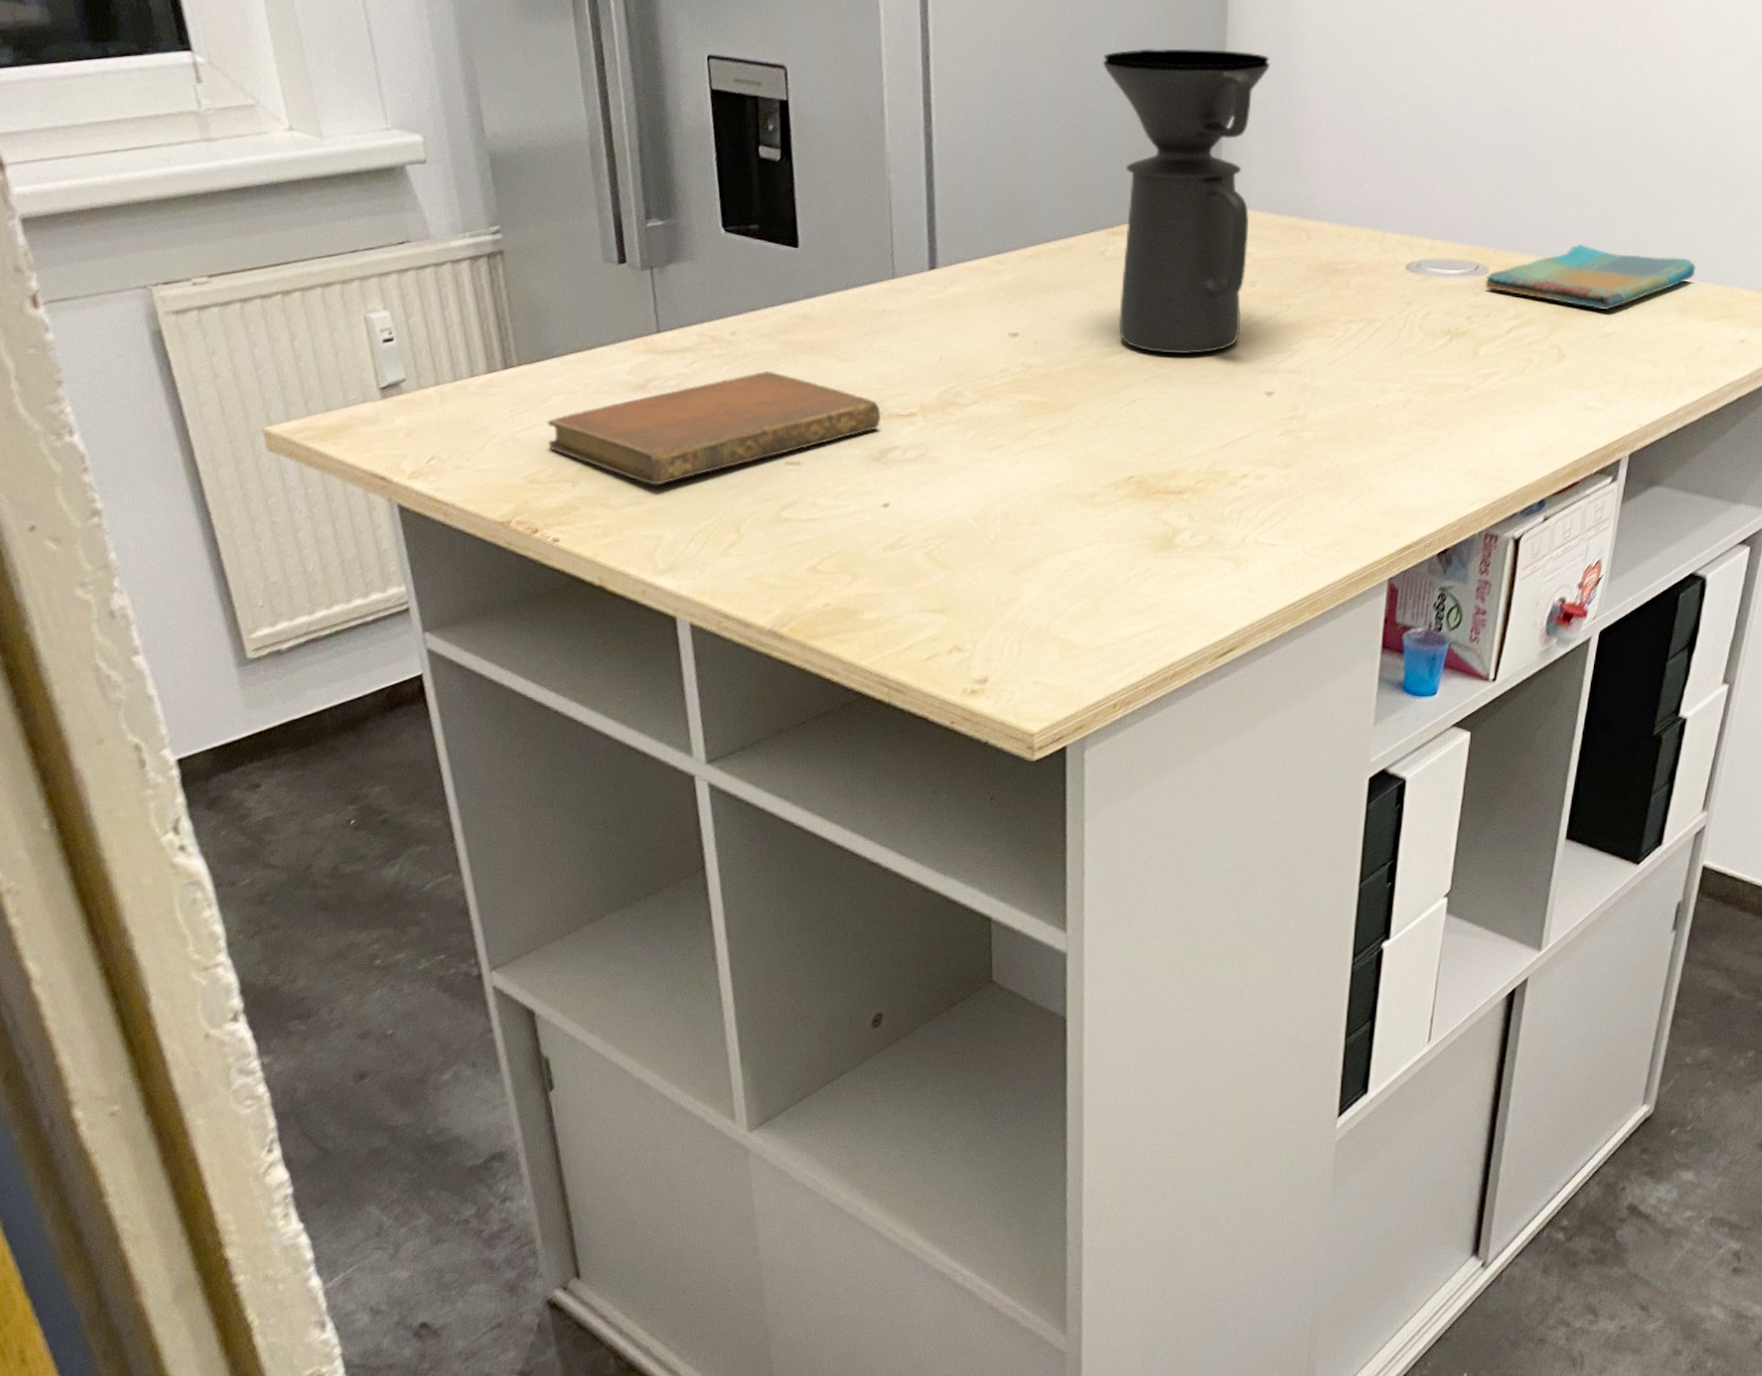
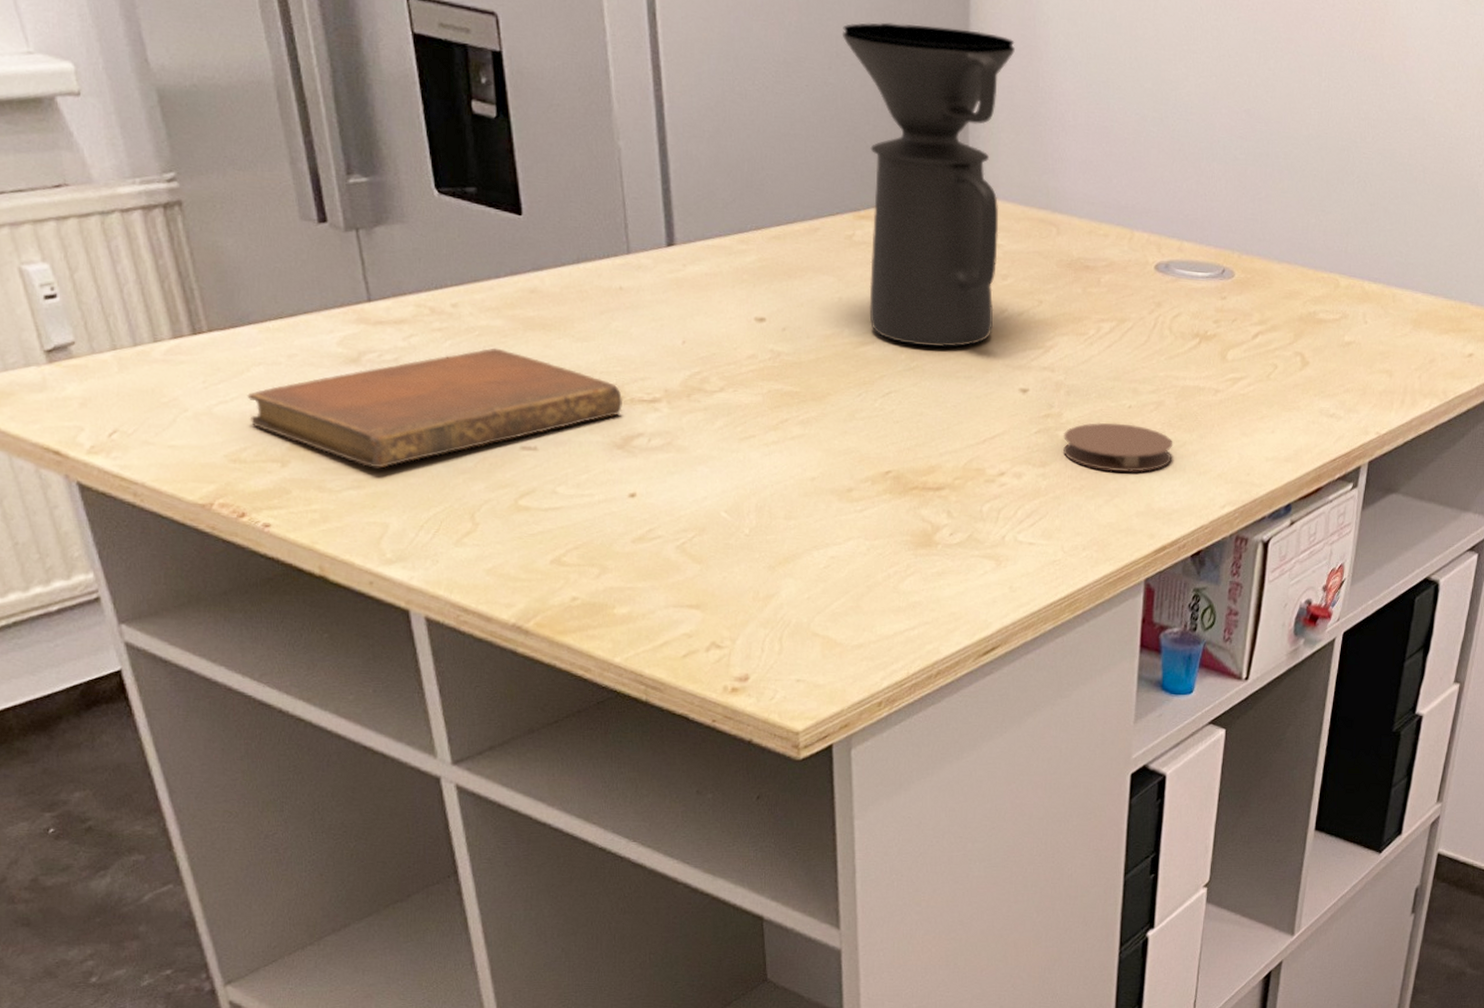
coaster: none [1306,422,1421,471] -> present [1062,422,1173,472]
dish towel: present [1485,244,1696,311] -> none [1231,252,1428,320]

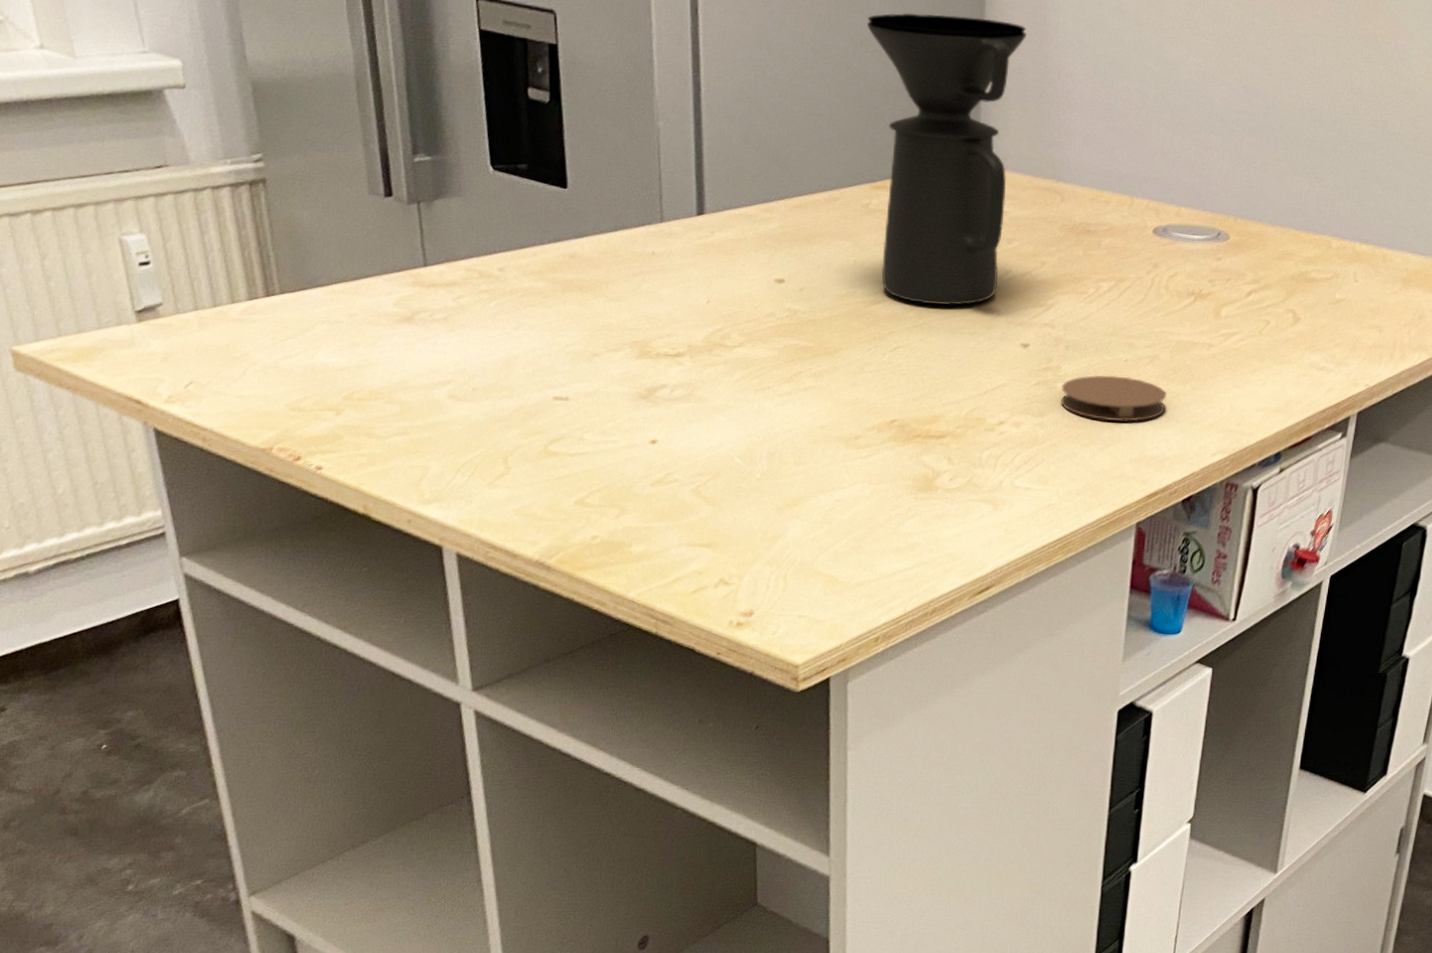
notebook: present [247,347,623,469] -> none [310,307,650,417]

